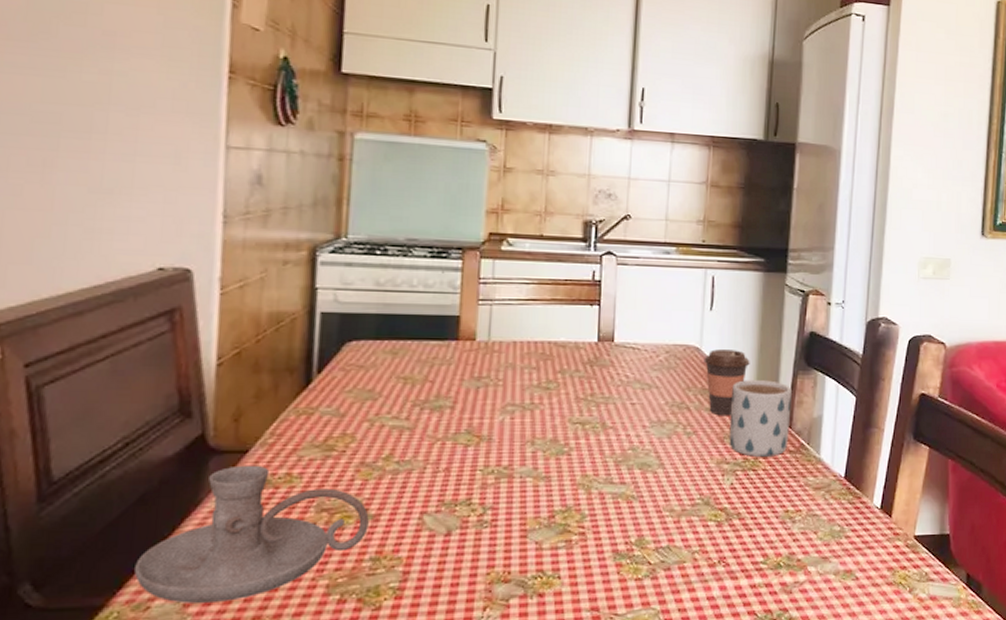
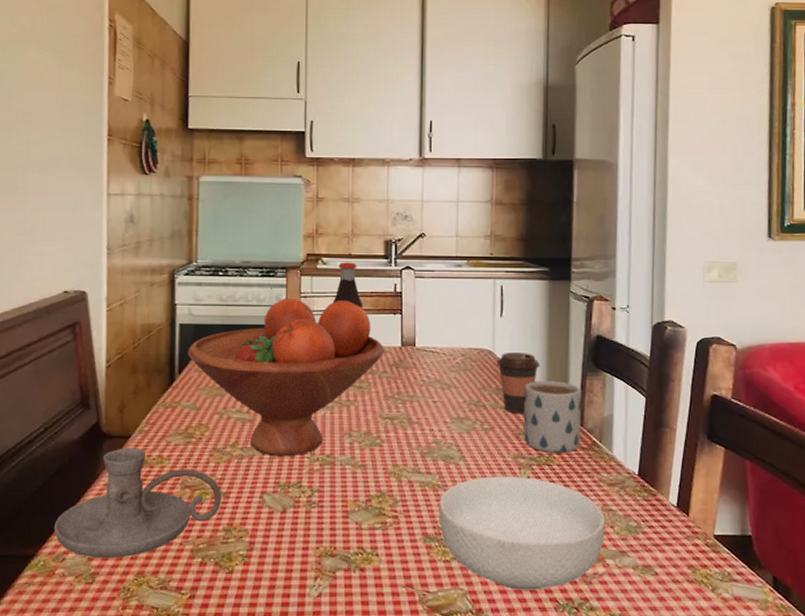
fruit bowl: none [330,283,577,470] -> present [188,298,384,457]
bottle: none [518,244,555,298] -> present [333,262,364,309]
cereal bowl: none [631,483,809,605] -> present [439,476,605,590]

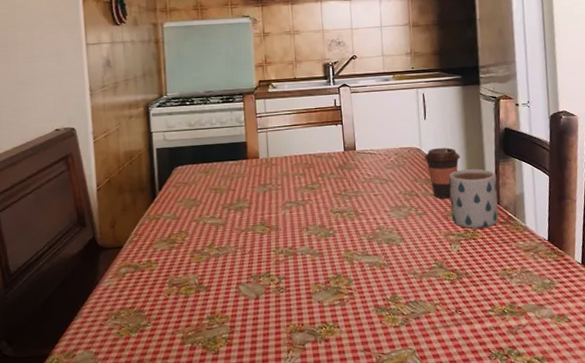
candle holder: present [54,448,221,558] -> none [64,256,204,352]
fruit bowl: present [188,298,384,457] -> none [165,117,330,253]
bottle: present [333,262,364,309] -> none [284,84,310,123]
cereal bowl: present [439,476,605,590] -> none [386,250,525,345]

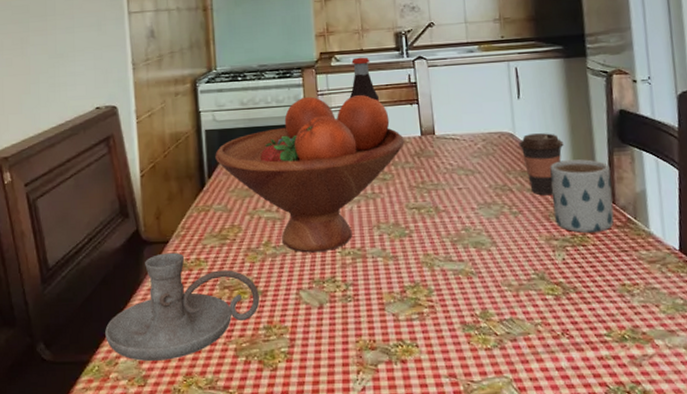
candle holder: none [64,256,204,352] -> present [105,252,260,361]
fruit bowl: none [165,117,330,253] -> present [215,95,404,253]
bottle: none [284,84,310,123] -> present [349,57,380,102]

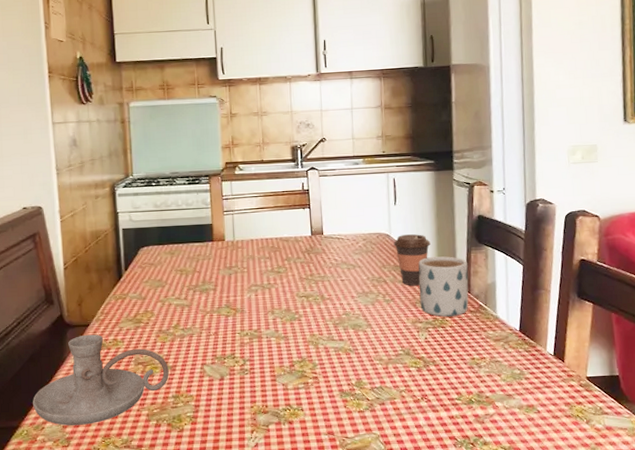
fruit bowl: present [215,95,404,253] -> none [131,200,297,334]
bottle: present [349,57,380,102] -> none [250,167,277,206]

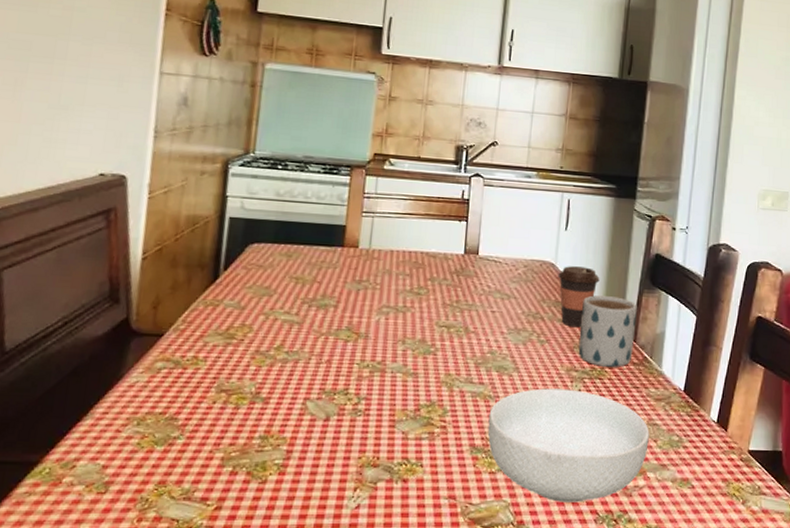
candle holder: present [33,334,169,426] -> none [65,347,261,466]
cereal bowl: none [351,338,494,432] -> present [487,388,650,503]

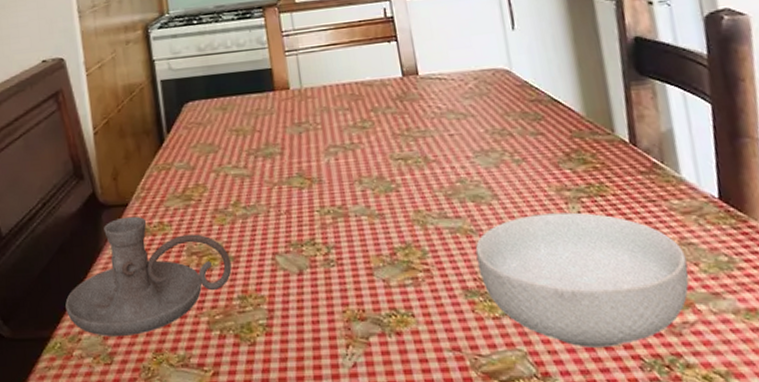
candle holder: none [65,347,261,466] -> present [65,216,232,337]
coffee cup: present [558,266,600,328] -> none [516,67,571,140]
mug: present [578,295,637,367] -> none [555,95,637,181]

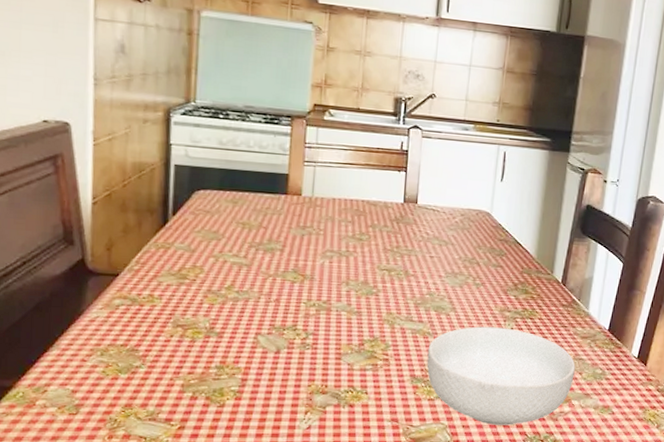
candle holder: present [65,216,232,337] -> none [34,285,215,391]

